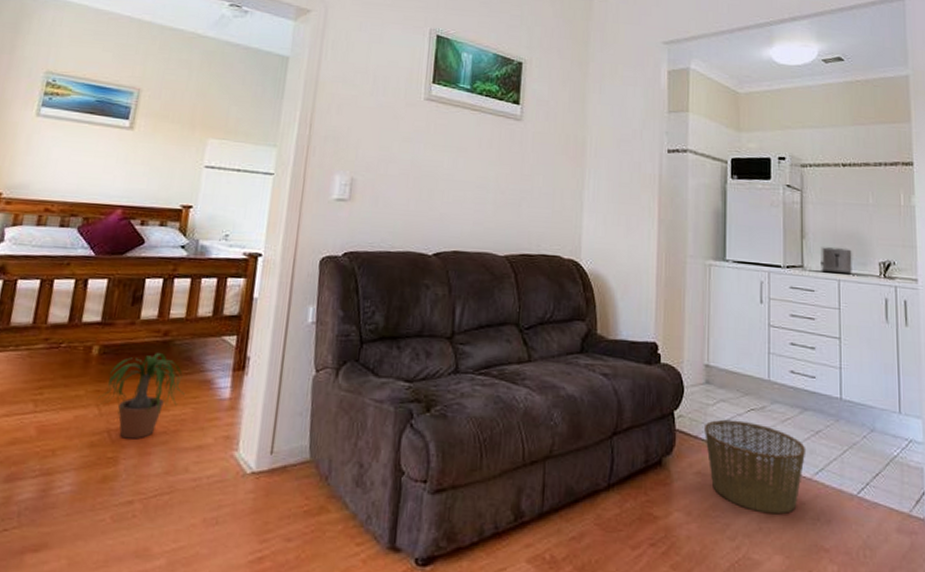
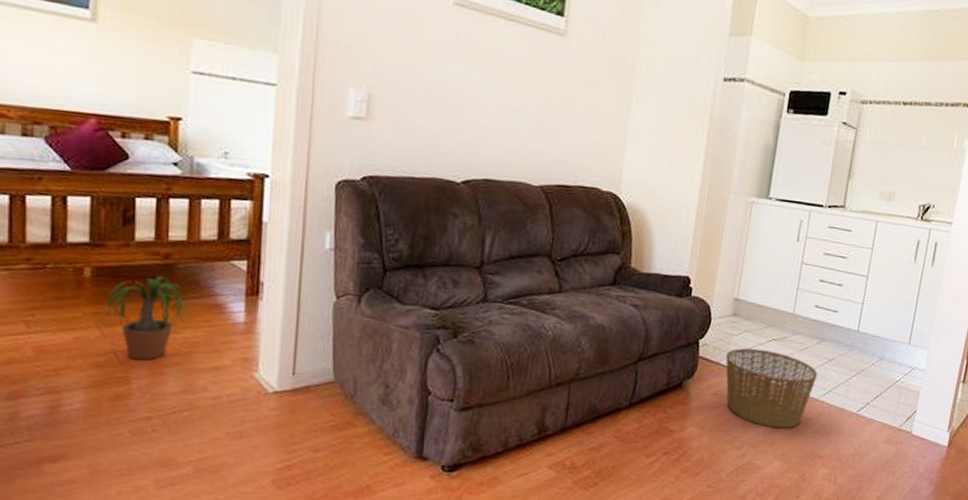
toaster: present [819,246,852,276] -> none [861,186,895,217]

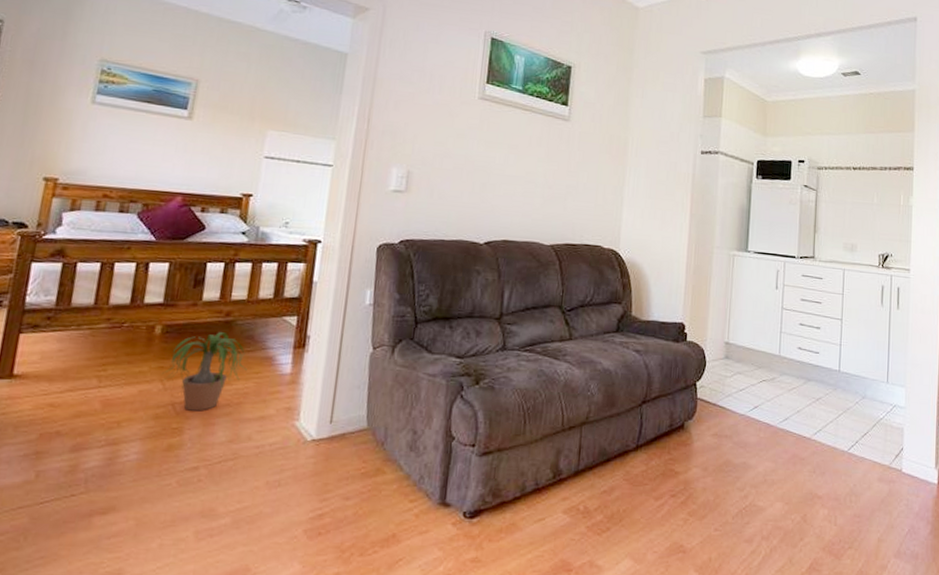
basket: present [725,348,818,429] -> none [722,389,808,469]

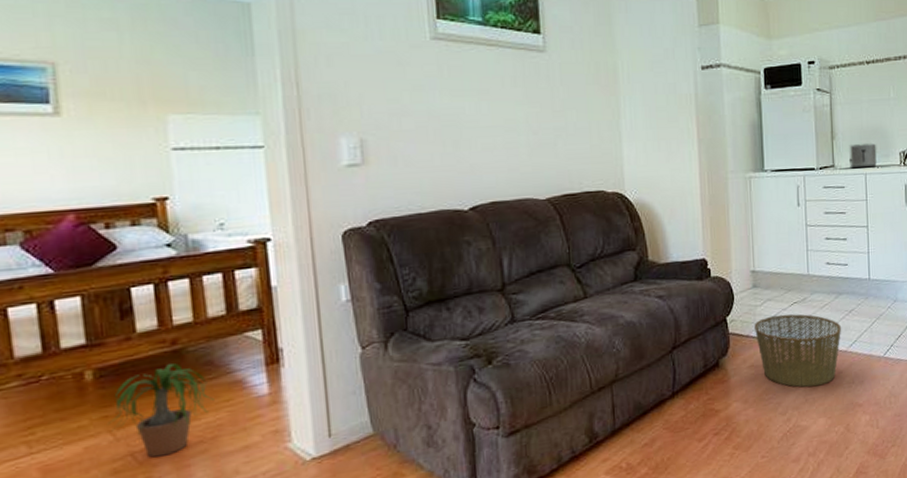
basket: none [722,389,808,469] -> present [754,314,842,388]
toaster: none [828,239,856,266] -> present [848,142,877,170]

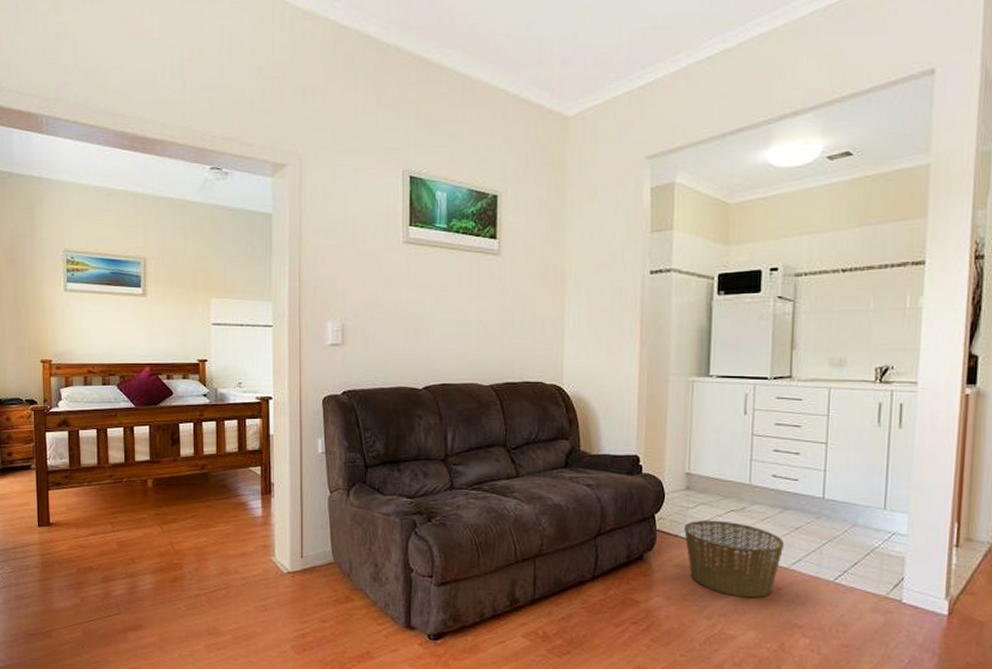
potted plant: present [109,363,214,458] -> none [159,483,226,550]
toaster: present [848,142,877,170] -> none [809,355,846,383]

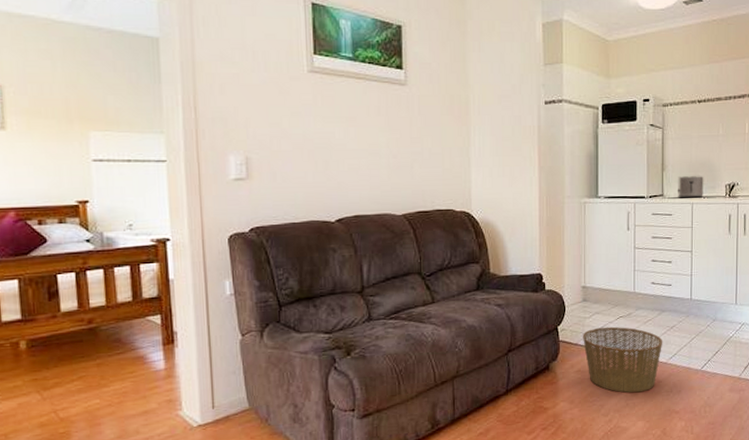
toaster: none [809,355,846,383] -> present [677,175,703,199]

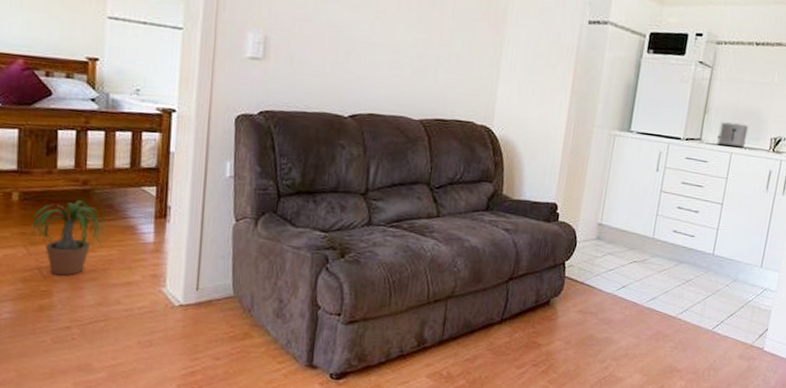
potted plant: none [38,339,121,416] -> present [25,200,110,276]
basket: present [583,326,663,393] -> none [590,269,676,344]

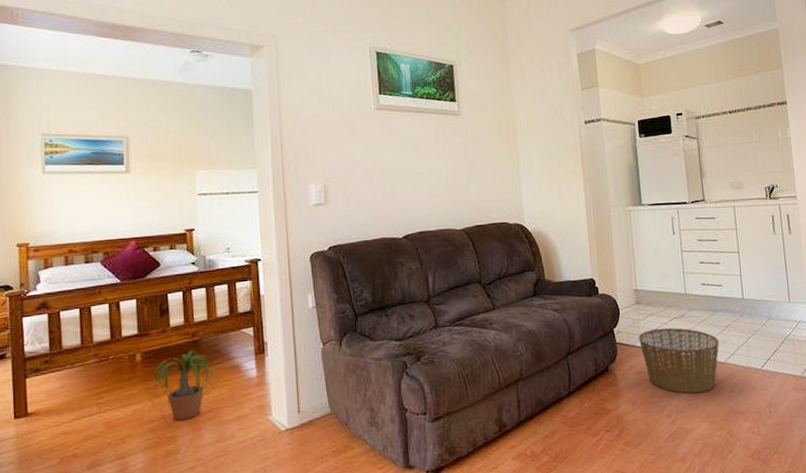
basket: none [590,269,676,344] -> present [639,327,720,394]
toaster: present [717,121,748,149] -> none [717,179,744,203]

